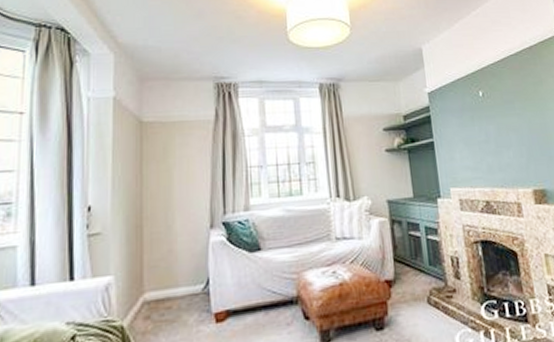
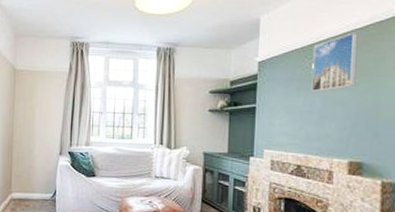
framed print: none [477,58,523,120] -> present [311,33,358,92]

